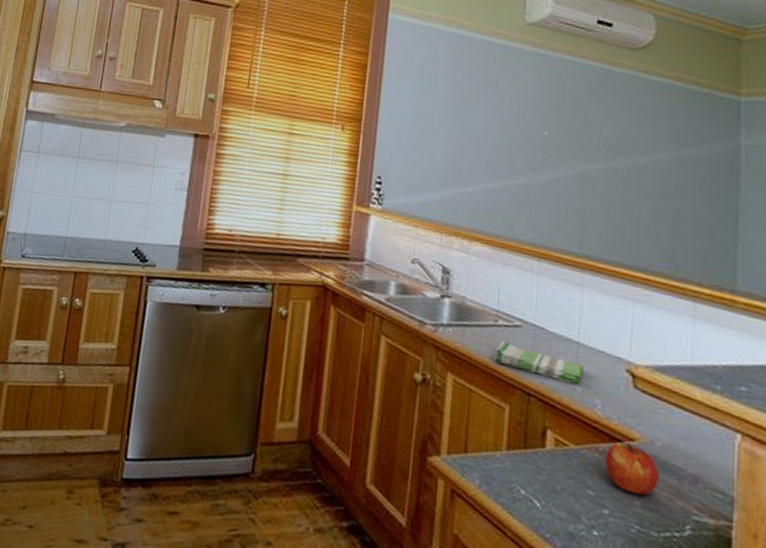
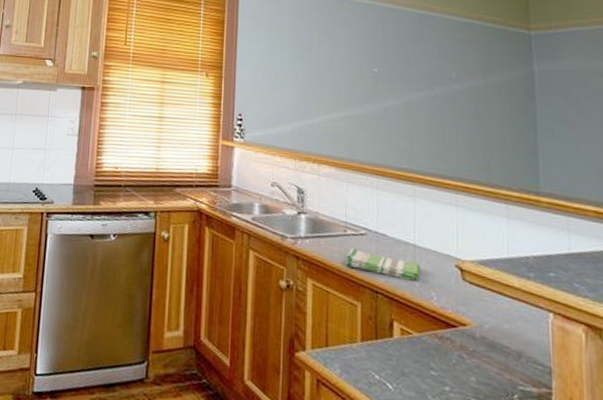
apple: present [604,442,659,496] -> none [443,327,489,373]

